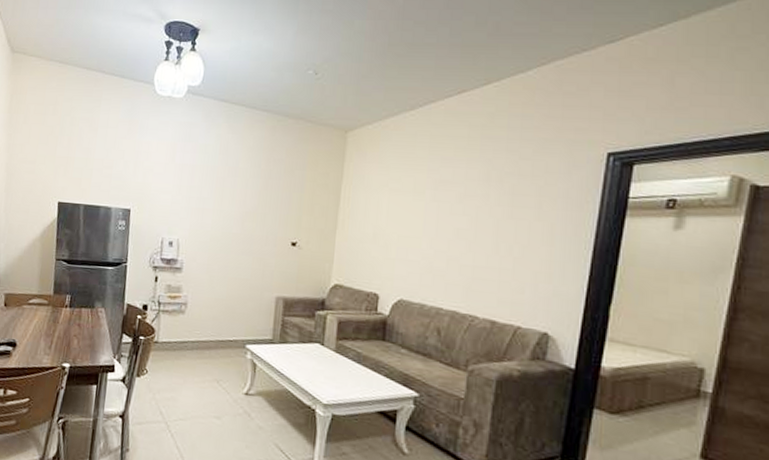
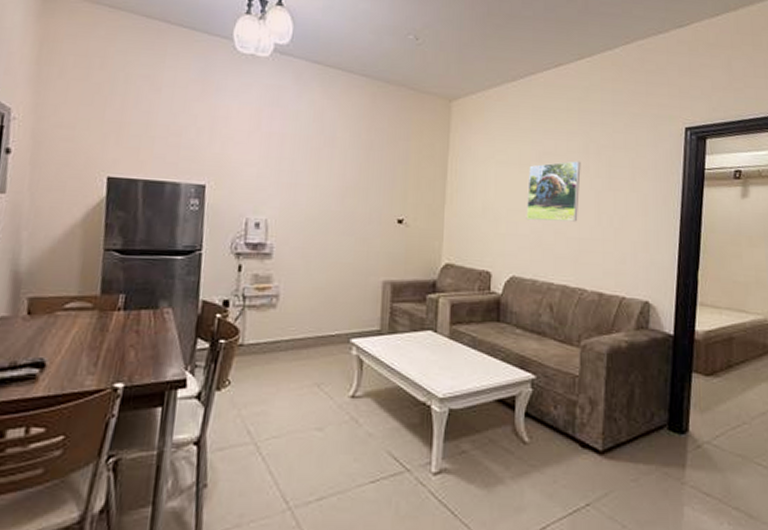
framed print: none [417,189,480,250] -> present [526,161,581,222]

